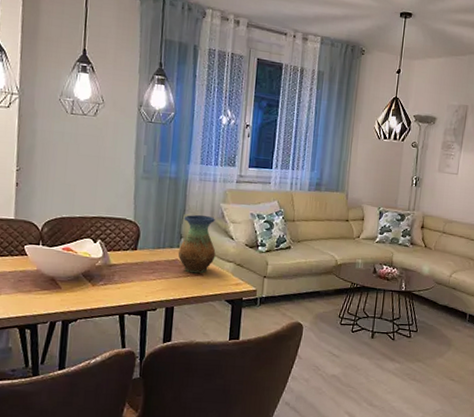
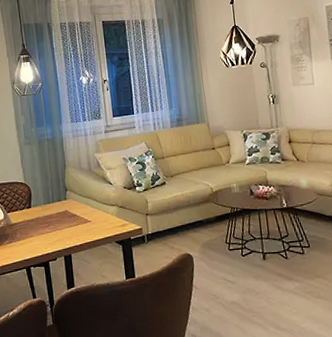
vase: present [177,215,216,274] -> none [65,167,99,221]

